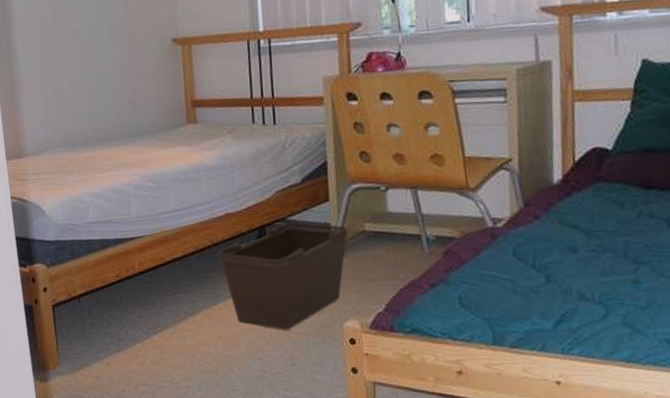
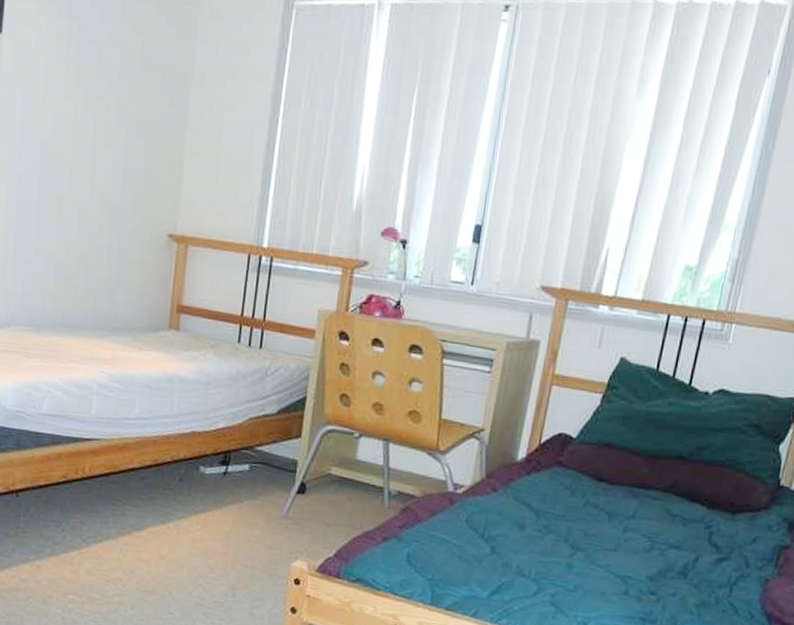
bicycle basket: present [218,222,349,329] -> none [177,452,315,560]

